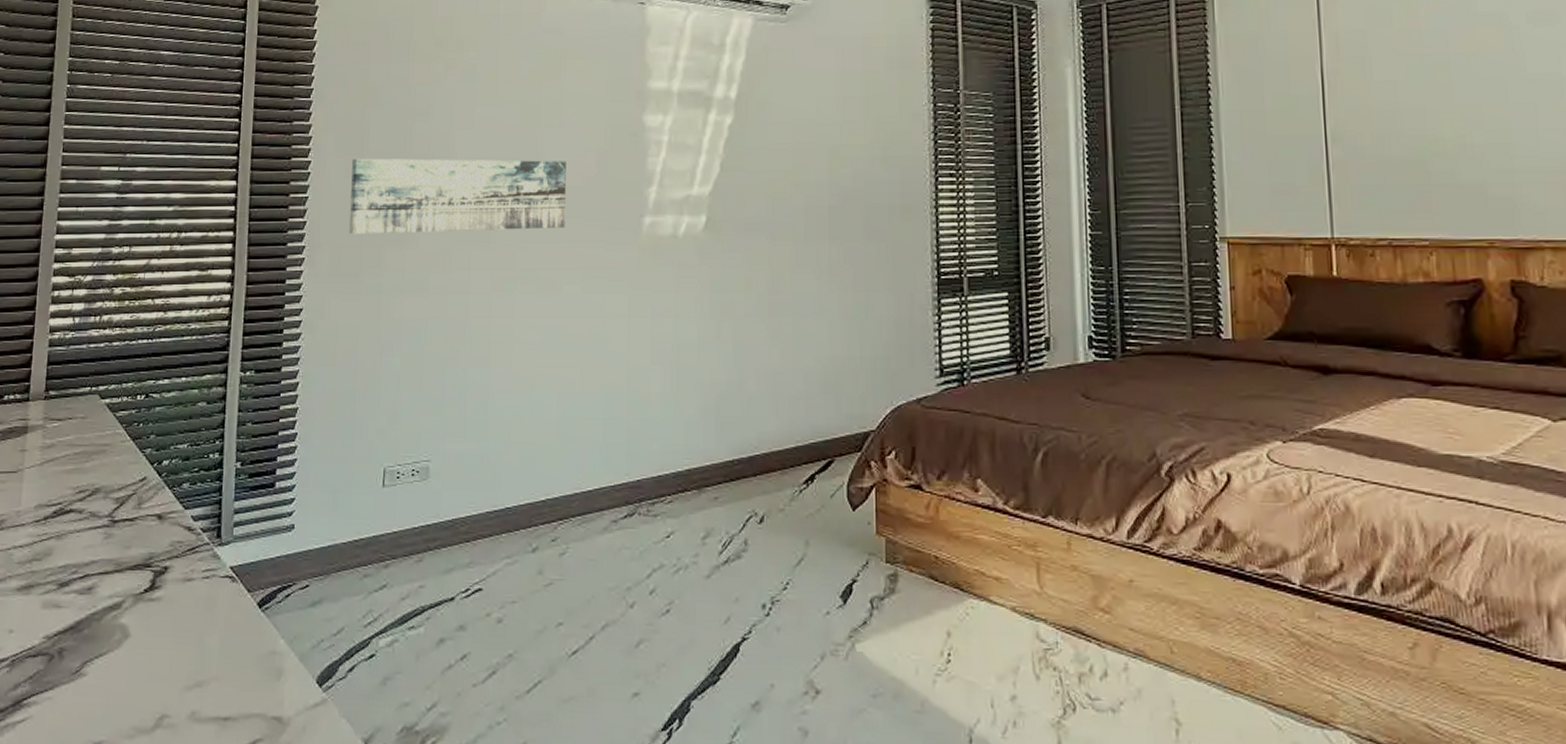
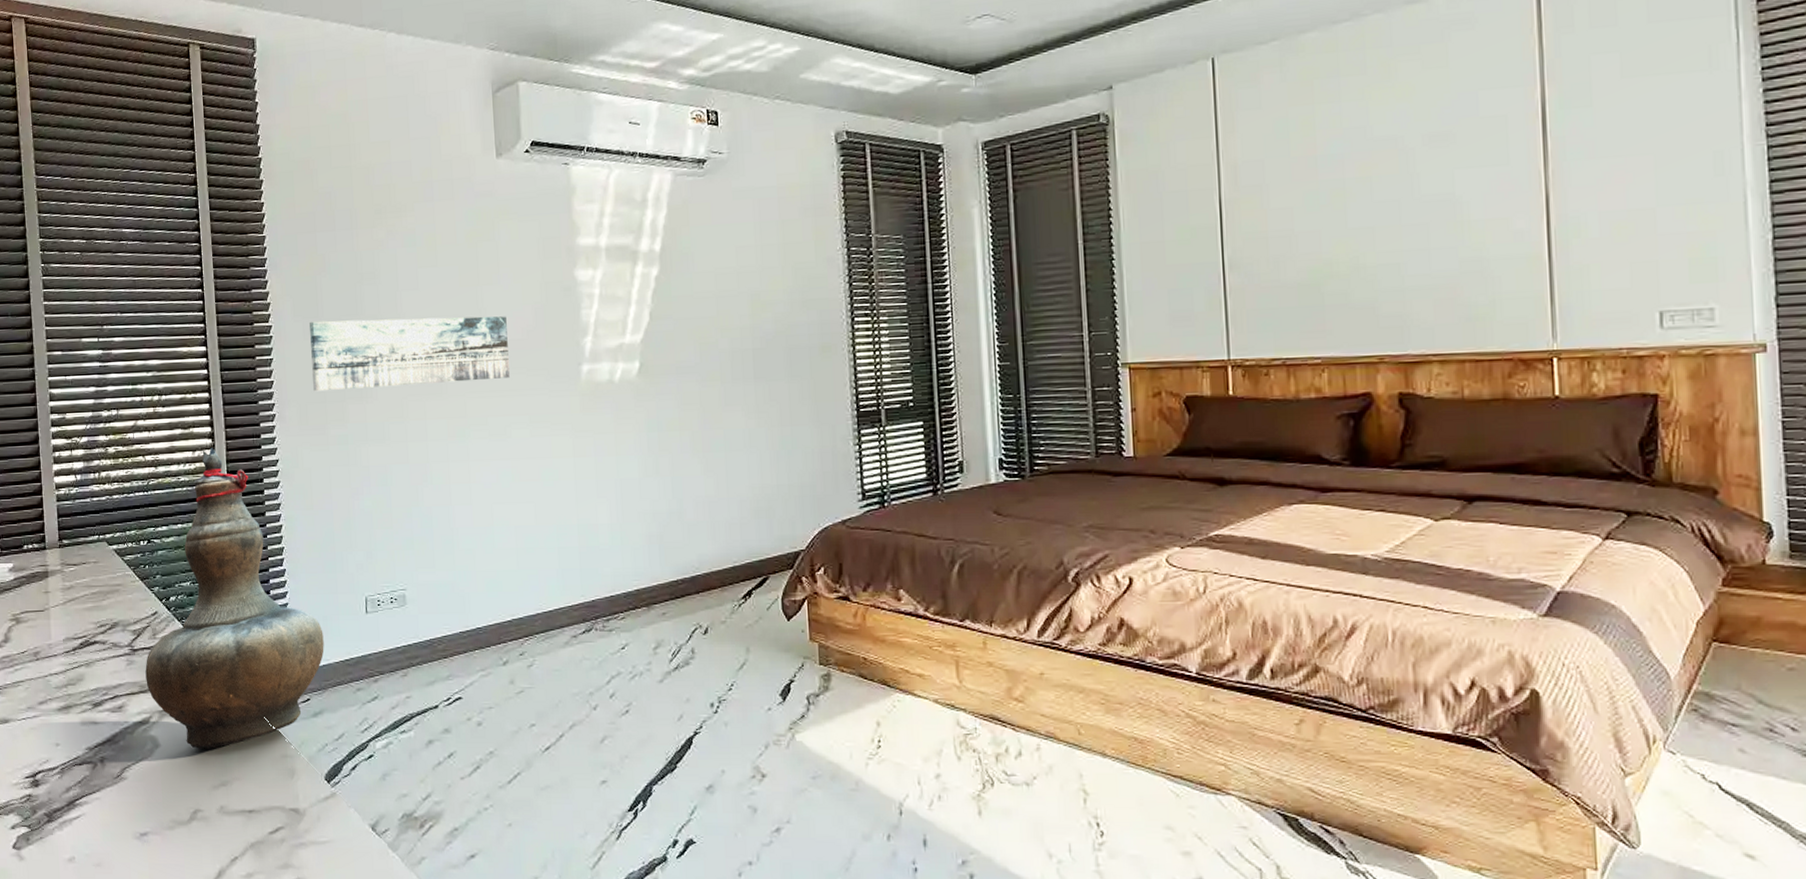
decorative vase: none [123,293,332,642] -> present [145,448,324,749]

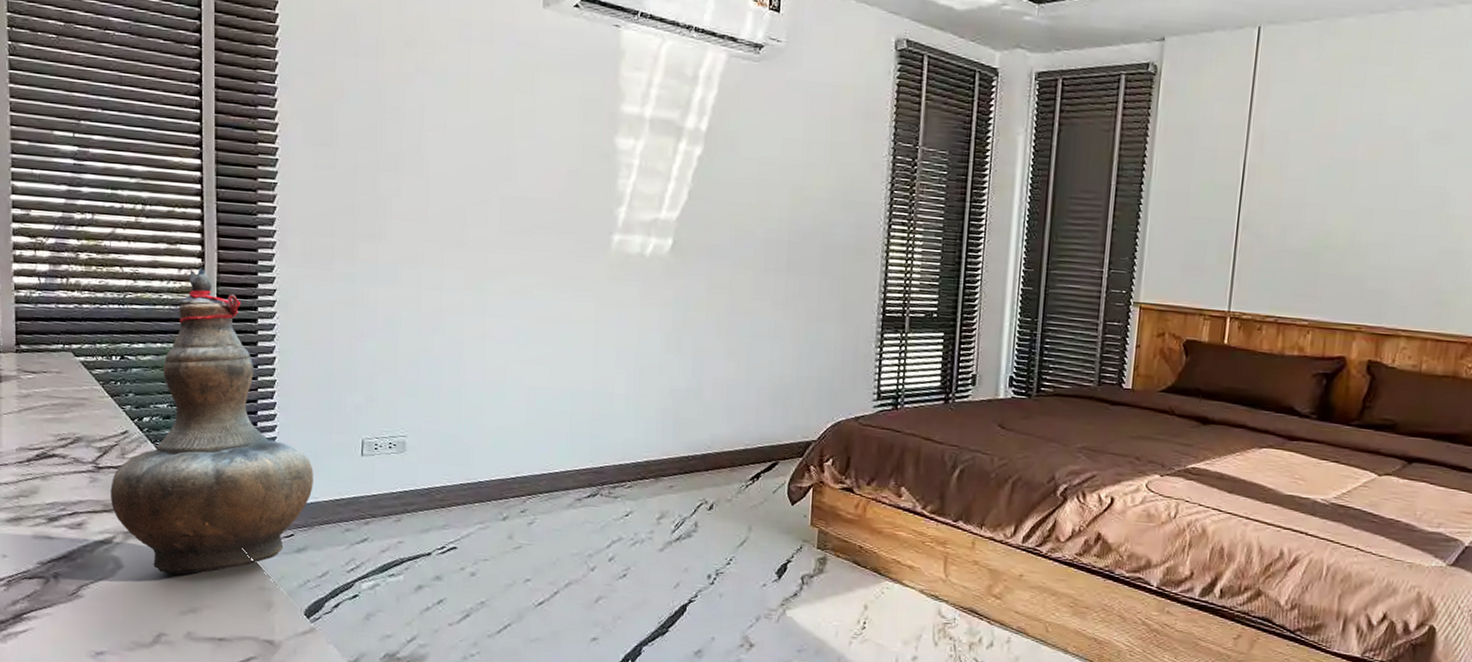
wall art: present [310,316,510,392] -> none [320,149,538,237]

